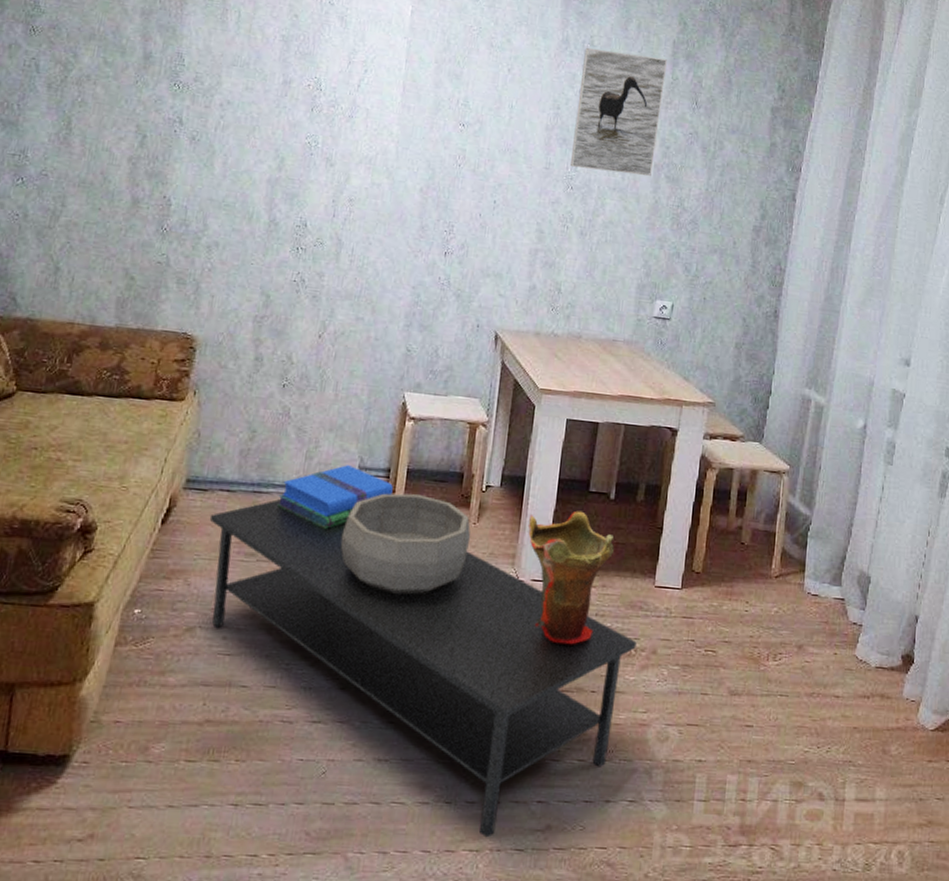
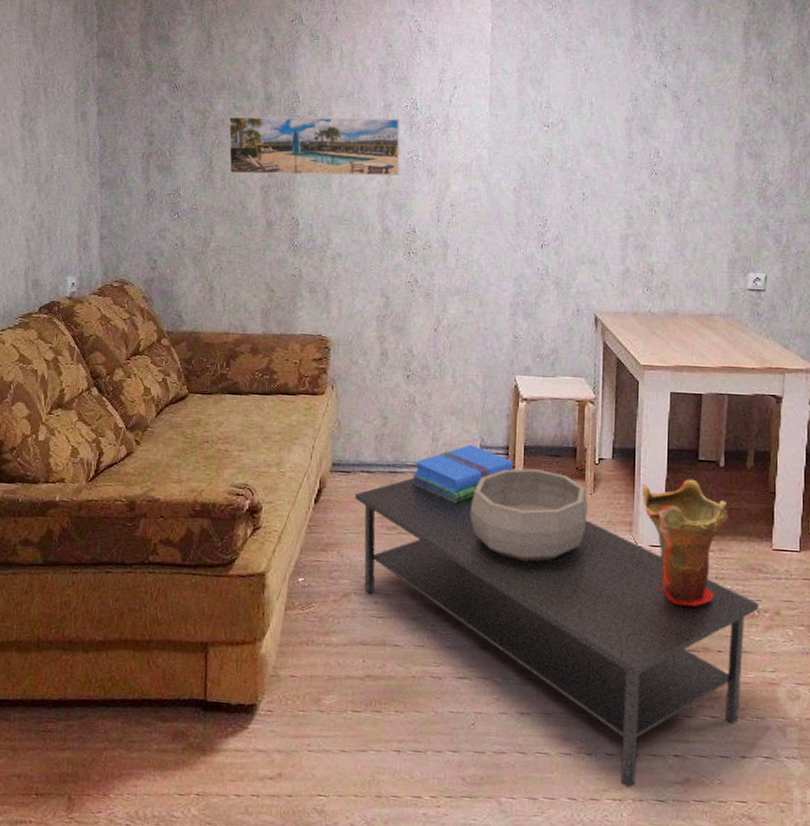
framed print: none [91,72,300,162] -> present [228,116,400,176]
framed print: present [569,47,667,177] -> none [652,39,739,155]

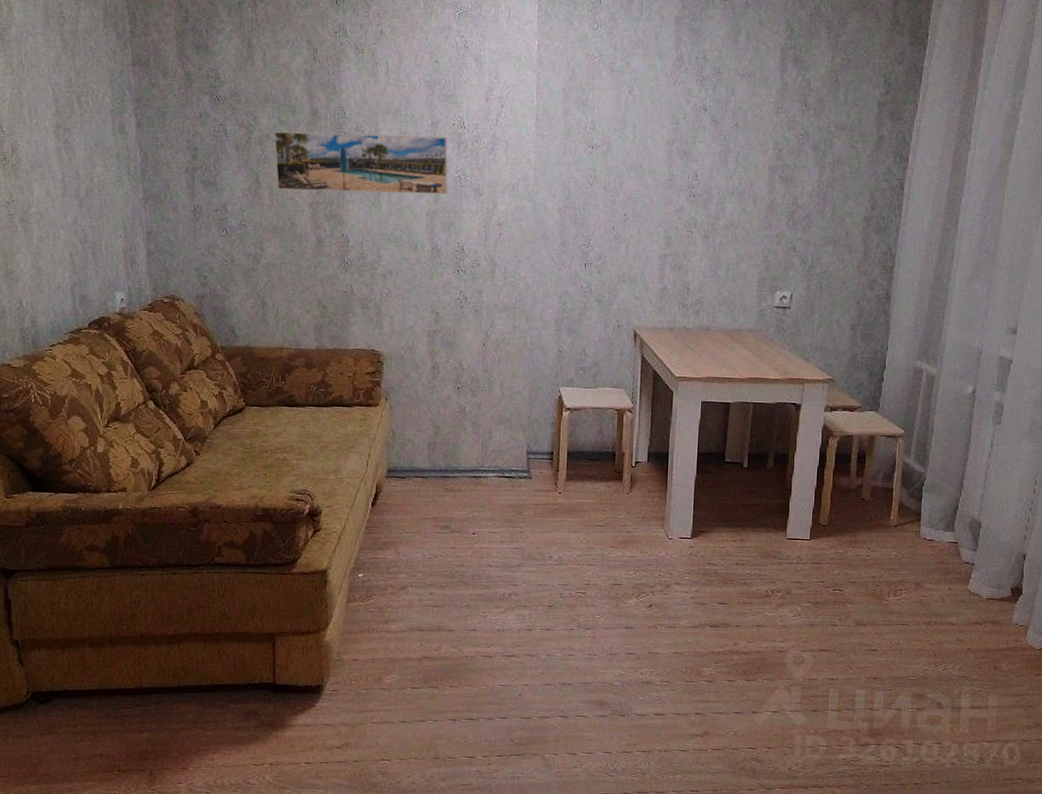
coffee table: present [354,478,759,788] -> none [409,482,773,742]
books: present [411,445,513,503] -> none [462,451,557,504]
decorative bowl: present [470,468,589,561] -> none [517,471,626,554]
vase: present [641,479,728,607] -> none [673,478,749,589]

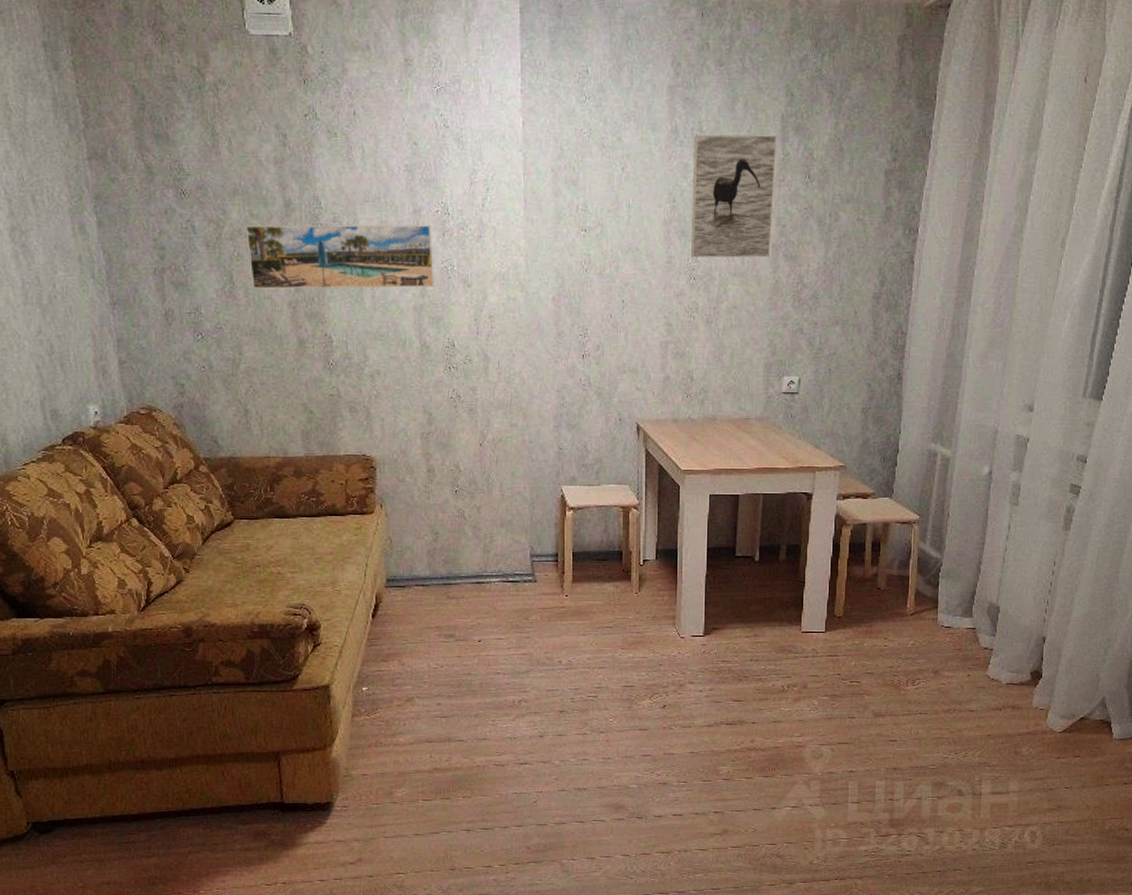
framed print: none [690,62,776,179] -> present [690,134,776,258]

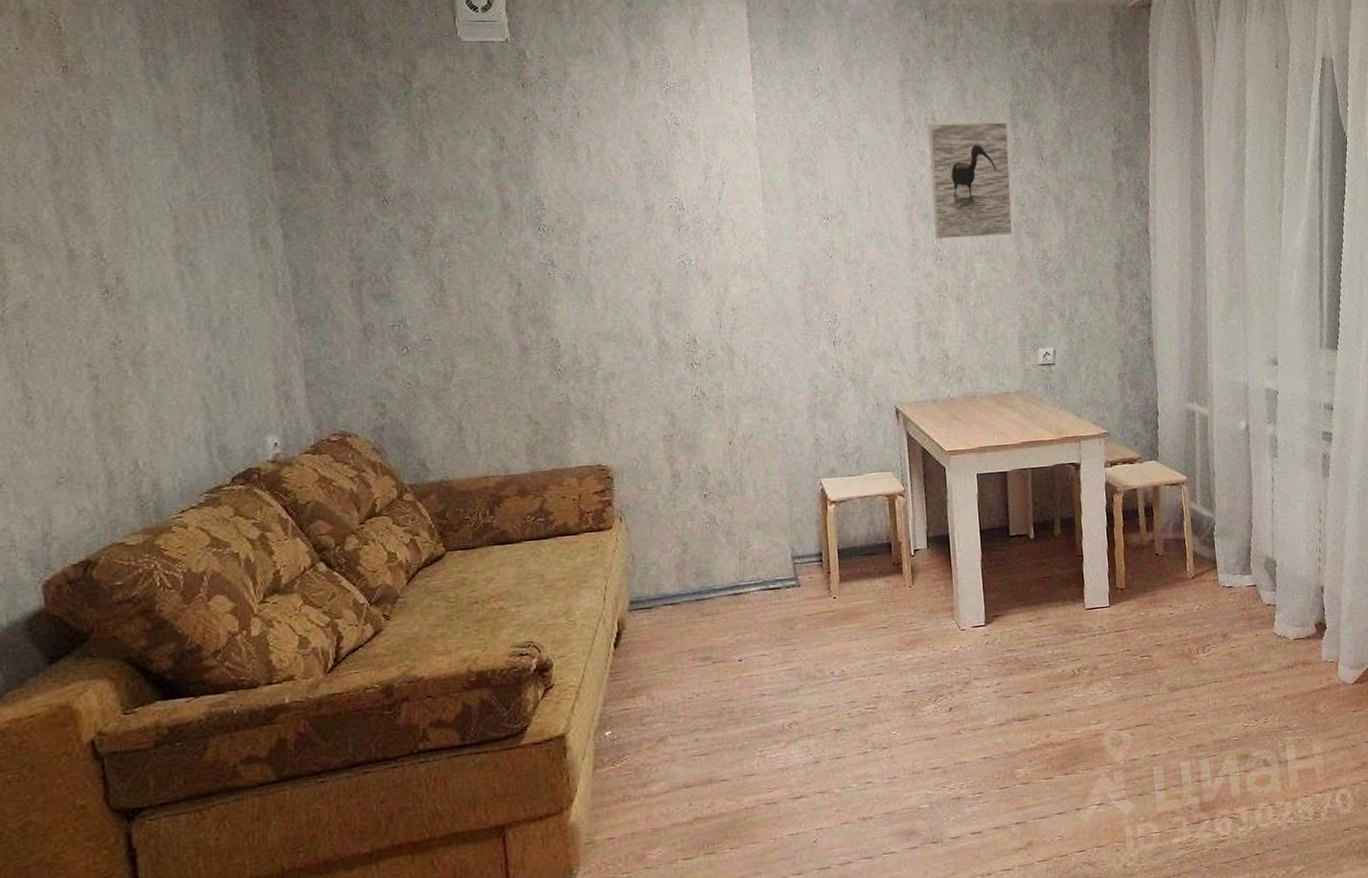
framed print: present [245,224,434,289] -> none [458,221,671,296]

